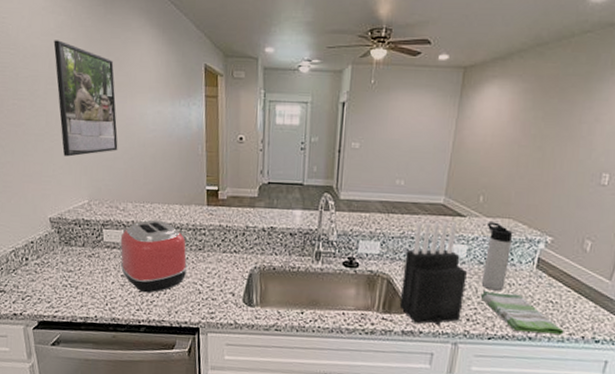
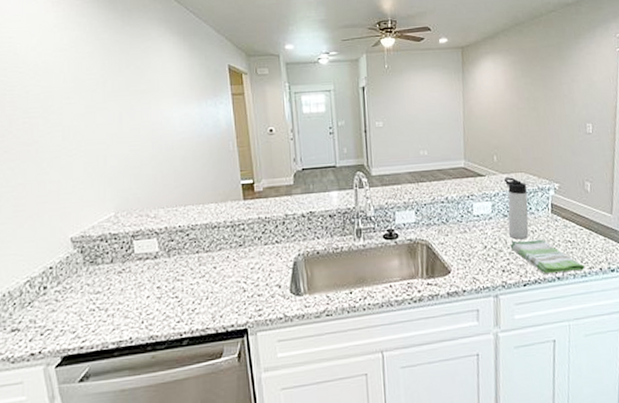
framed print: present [53,40,118,157] -> none [68,54,145,170]
toaster: present [120,219,188,293] -> none [153,221,229,302]
knife block: present [399,221,467,326] -> none [439,181,497,284]

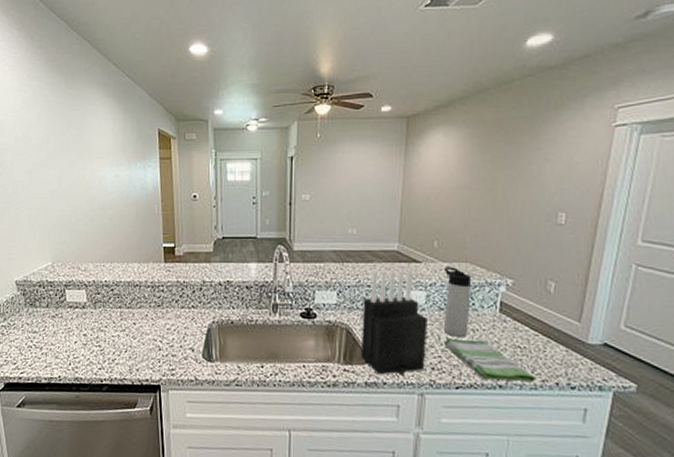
knife block: none [439,181,497,284] -> present [360,267,428,377]

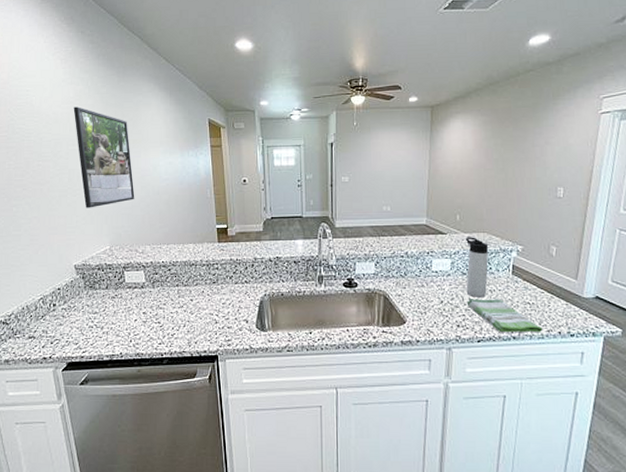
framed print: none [20,115,79,222] -> present [73,107,135,208]
knife block: present [360,267,428,377] -> none [396,239,453,334]

